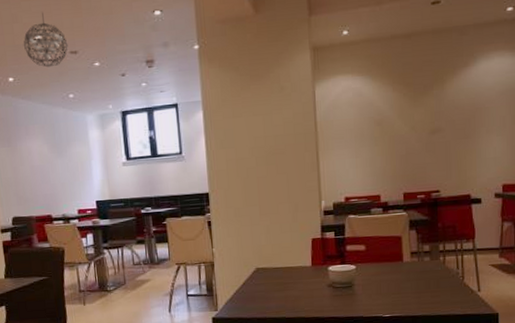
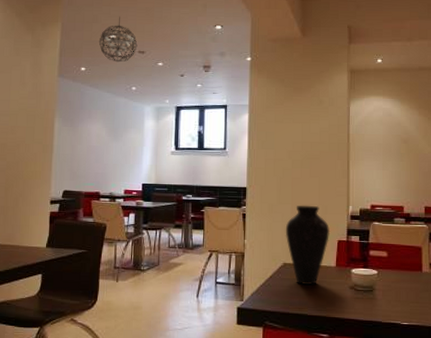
vase: none [254,204,303,289] -> present [285,205,331,286]

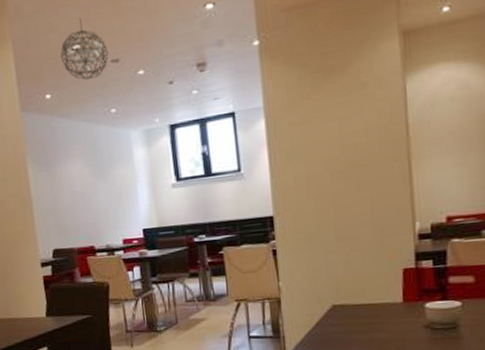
vase: present [285,205,331,286] -> none [330,226,392,330]

